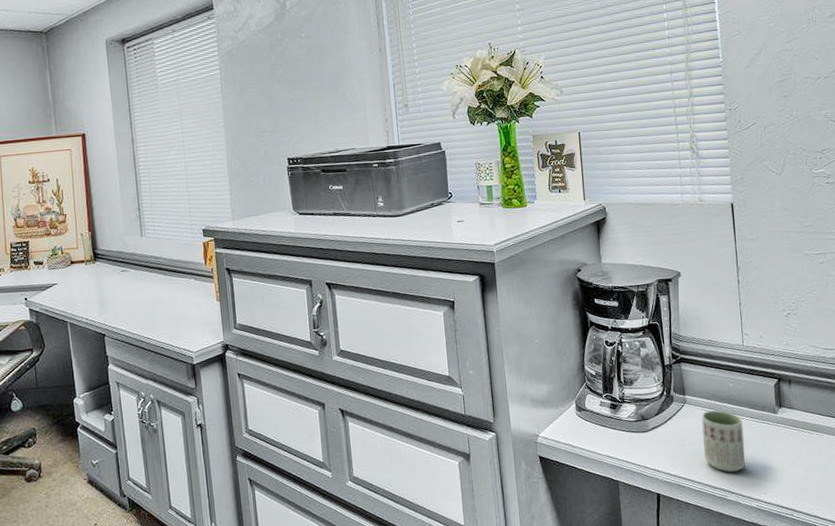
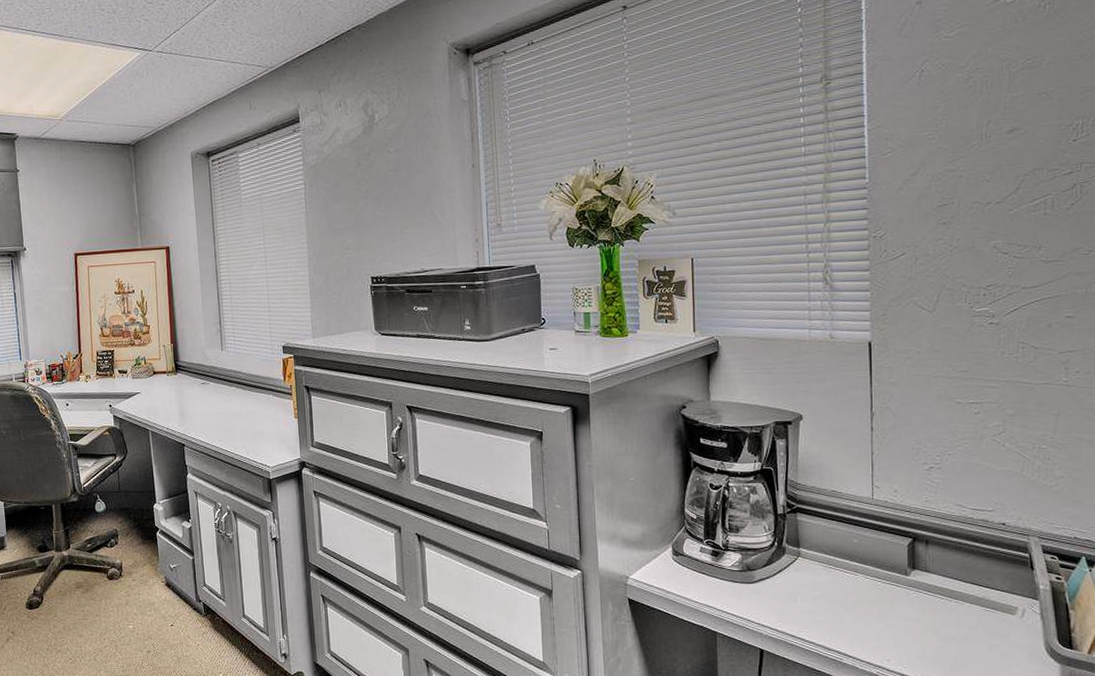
cup: present [701,410,745,473] -> none [817,566,867,635]

